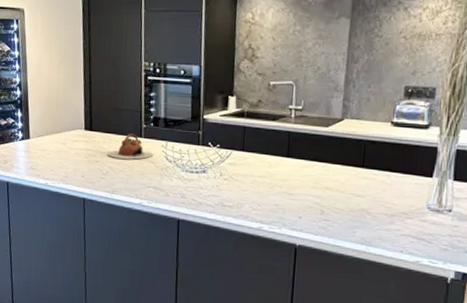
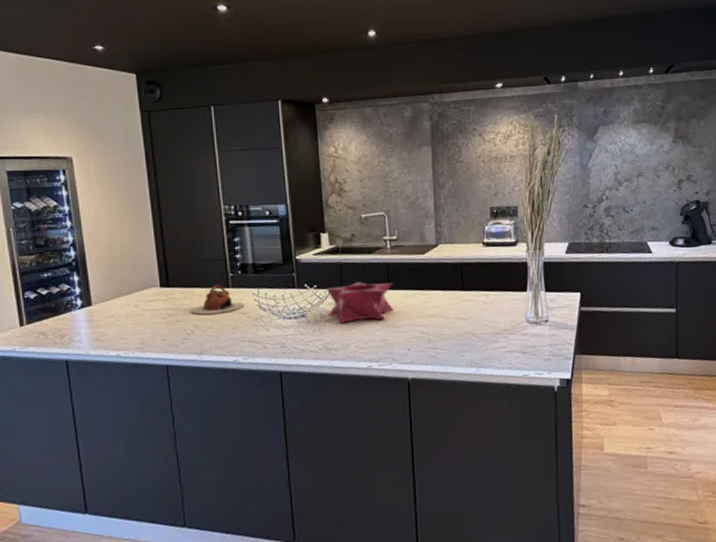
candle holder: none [227,146,292,186] -> present [325,282,393,323]

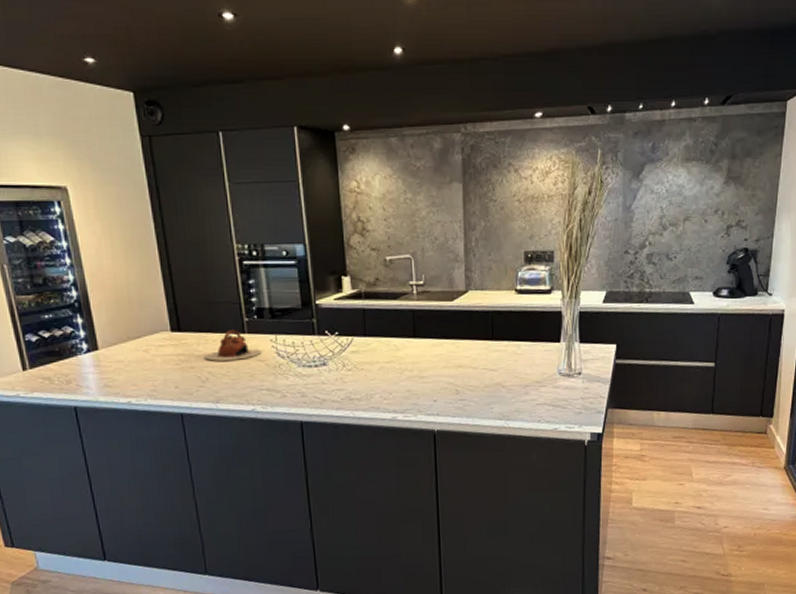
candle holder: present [325,282,393,323] -> none [348,329,419,372]

